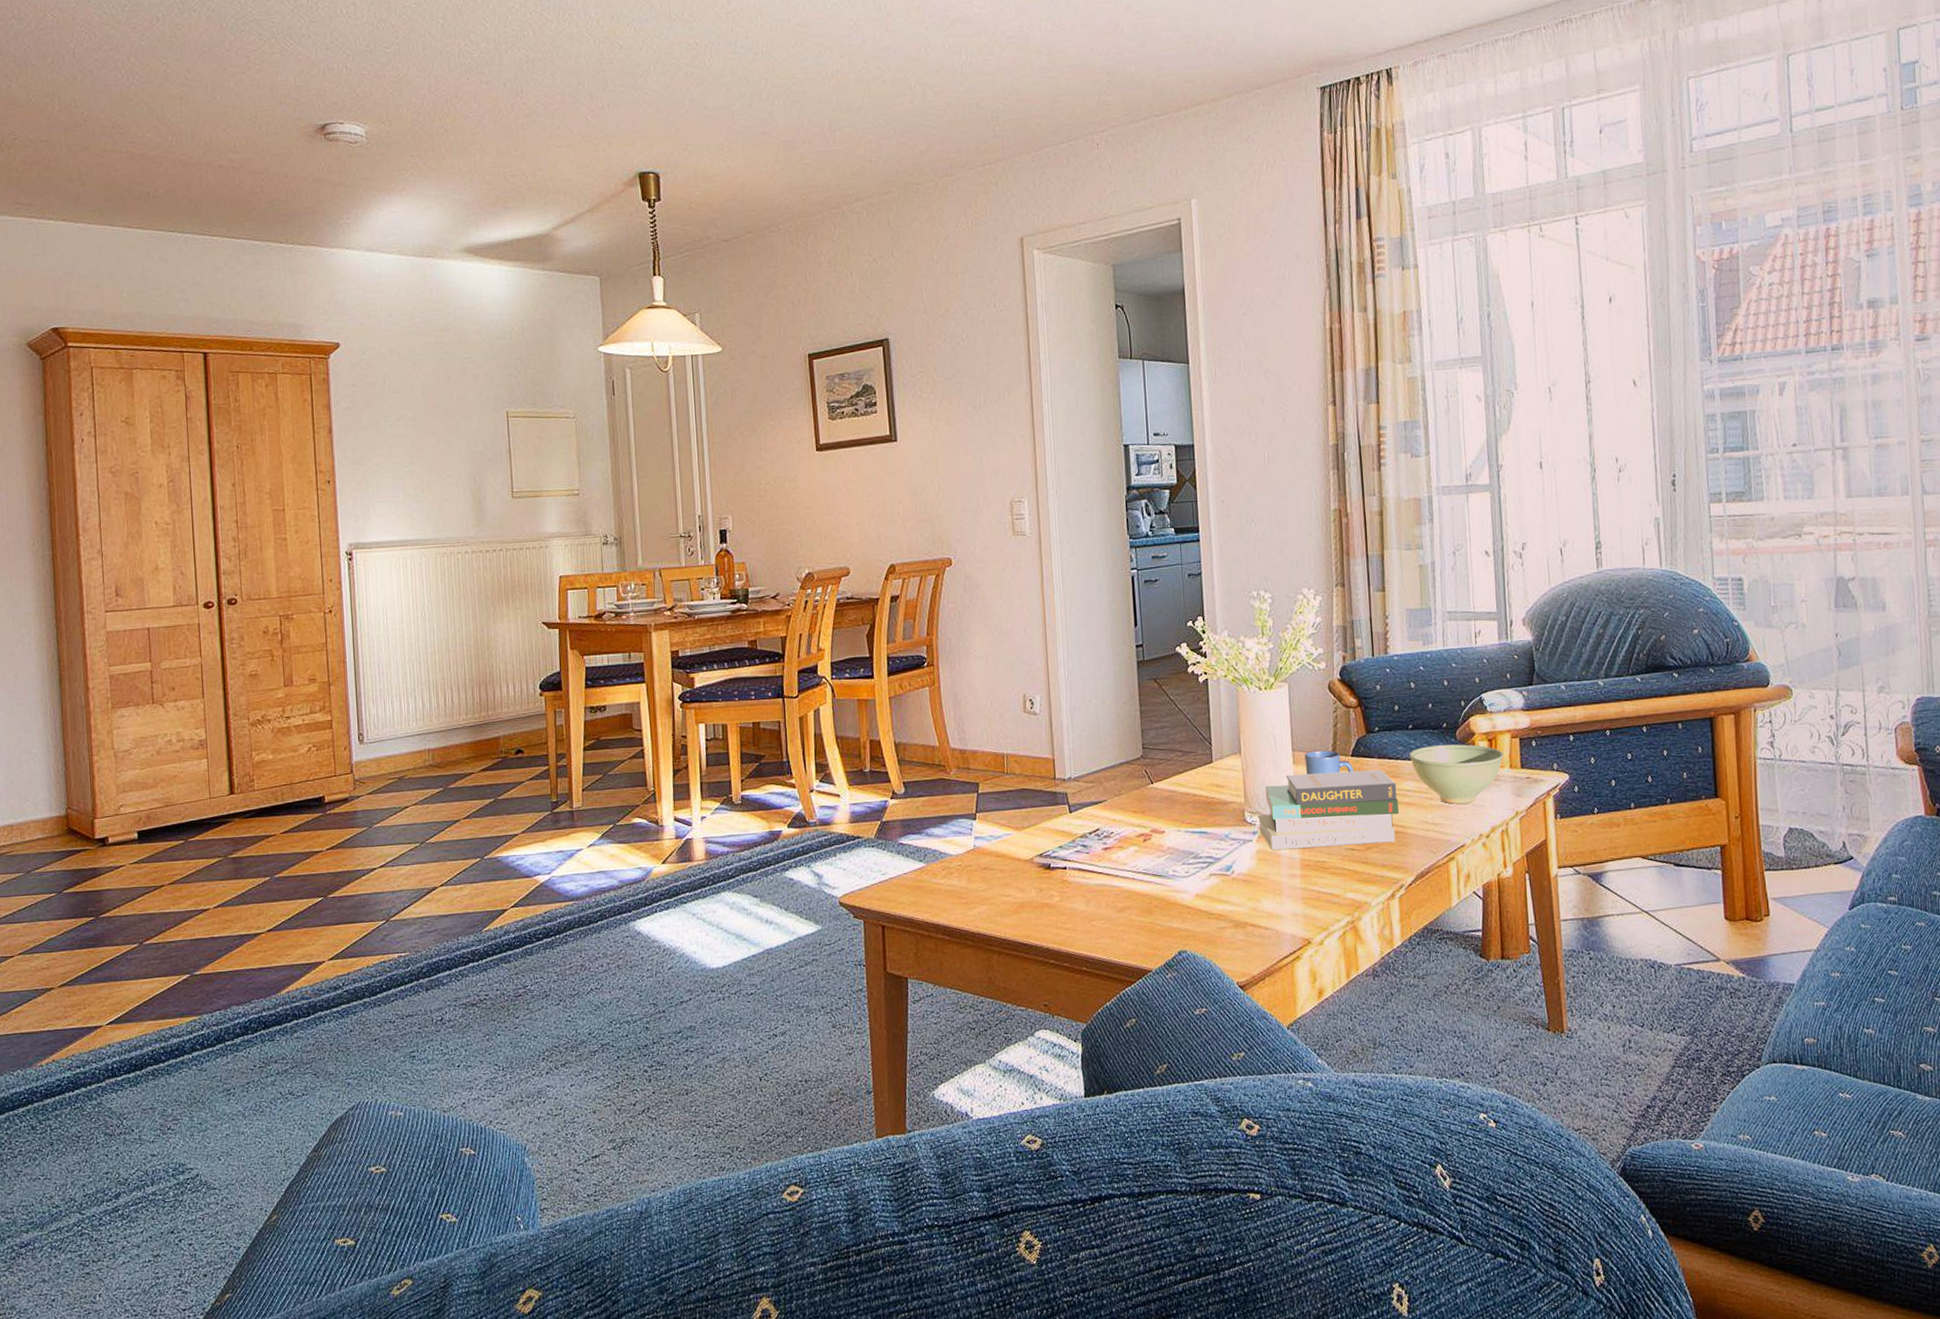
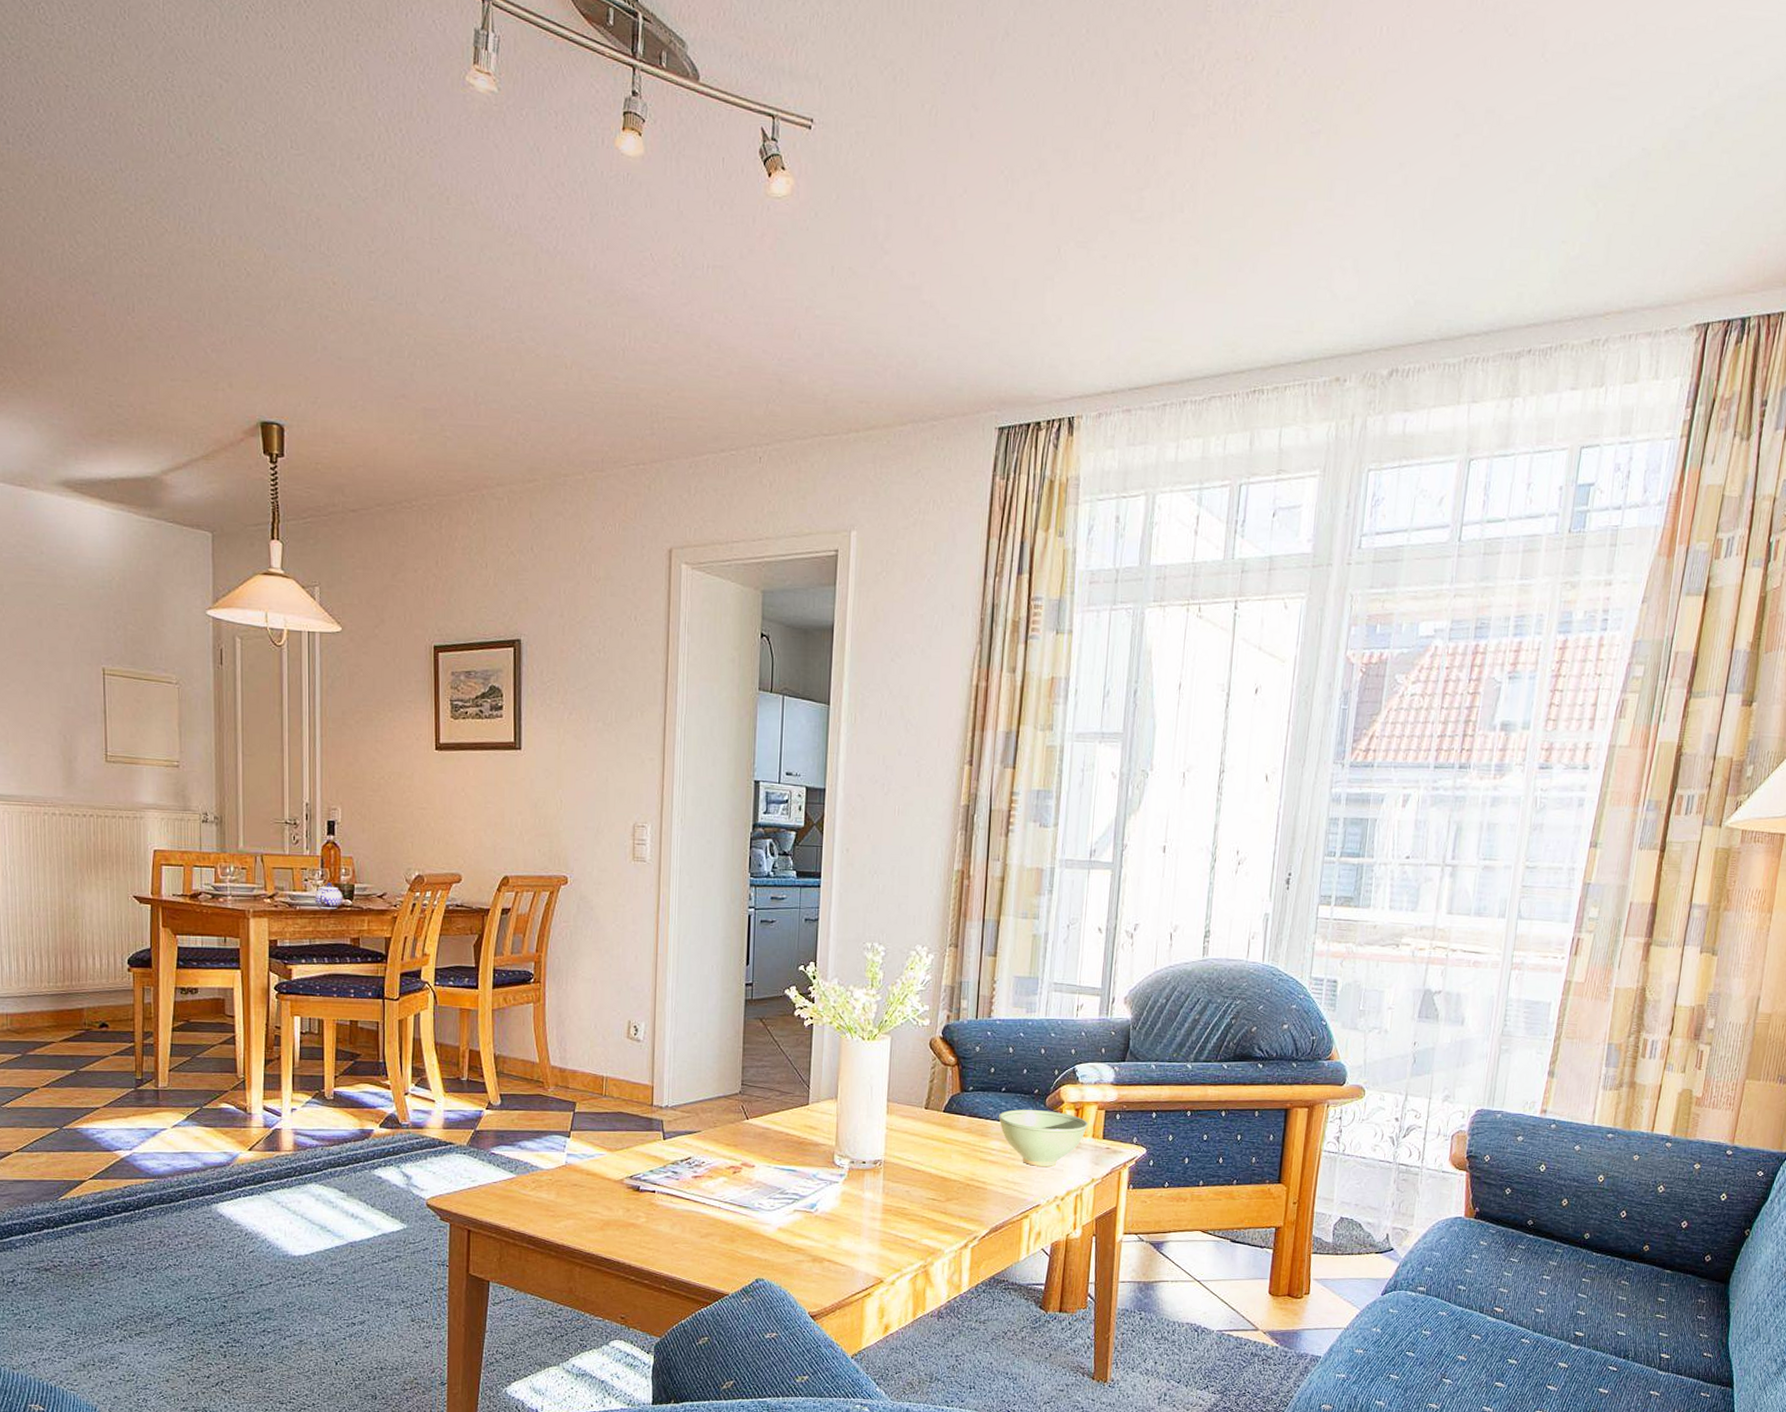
teapot: none [711,589,739,616] -> present [314,882,343,910]
books: present [1257,769,1400,851] -> none [845,1123,983,1196]
mug: present [1304,750,1354,775] -> none [897,1103,944,1127]

